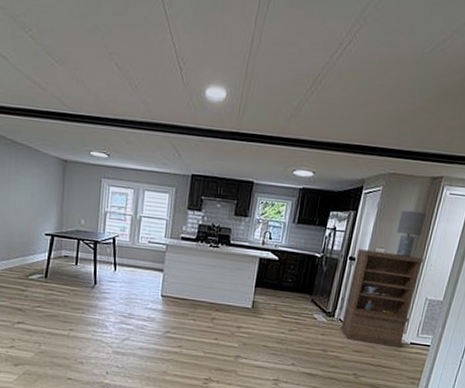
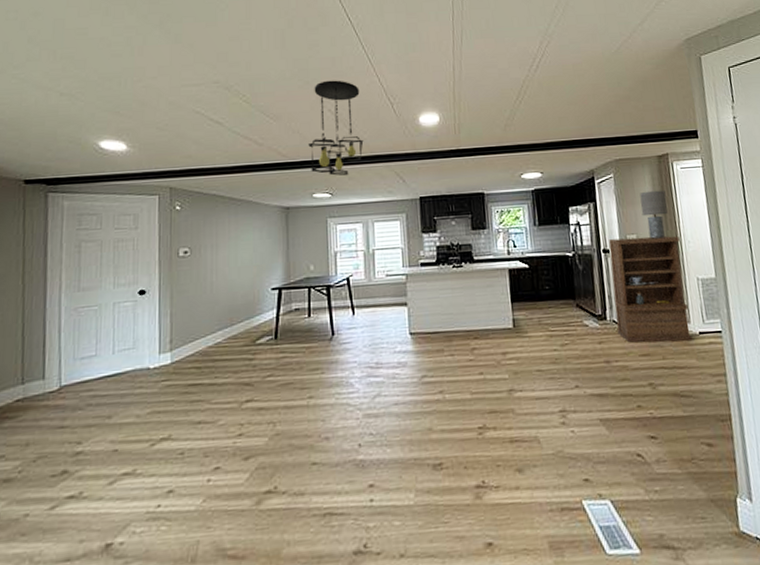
ceiling light fixture: none [91,28,150,138] -> present [308,80,364,176]

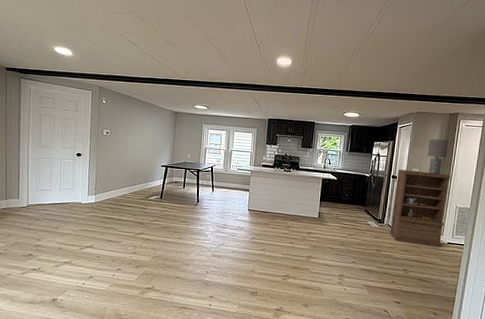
ceiling light fixture: present [308,80,364,176] -> none [195,22,237,95]

